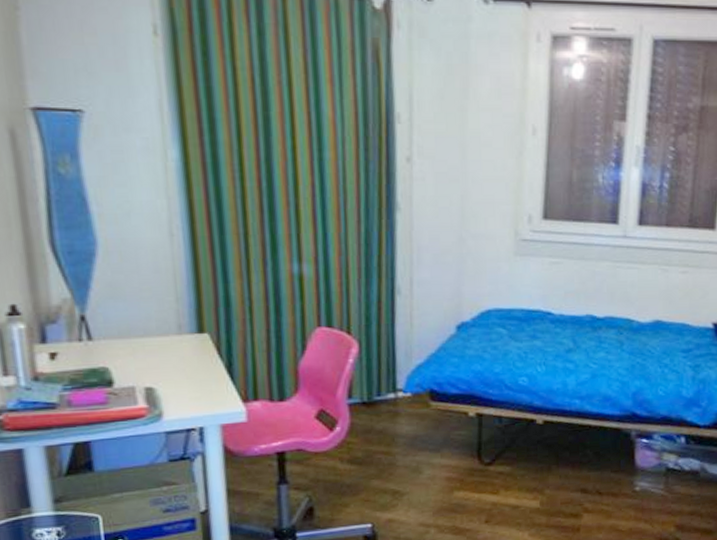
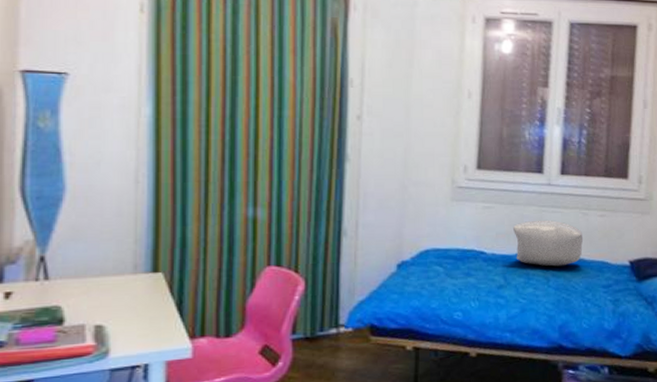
pillow: none [584,276,662,329] -> present [513,219,584,267]

